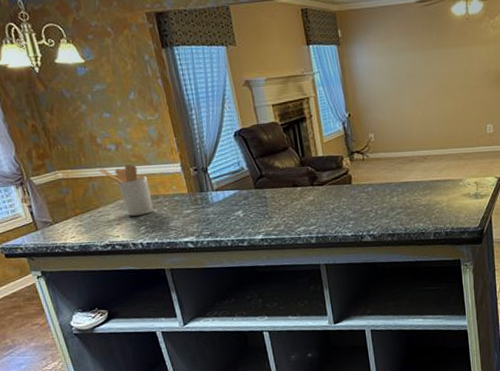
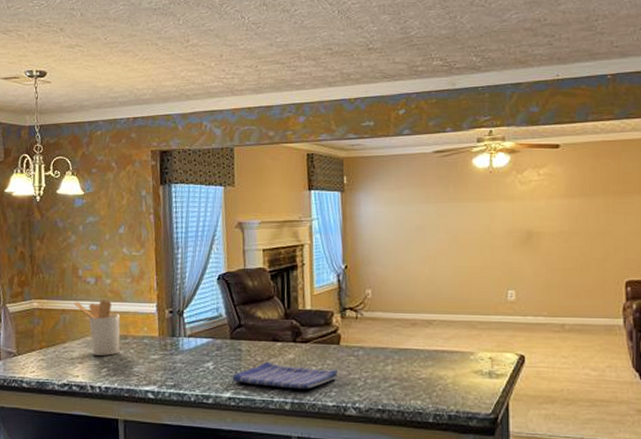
dish towel: none [261,204,354,226] -> present [232,361,339,389]

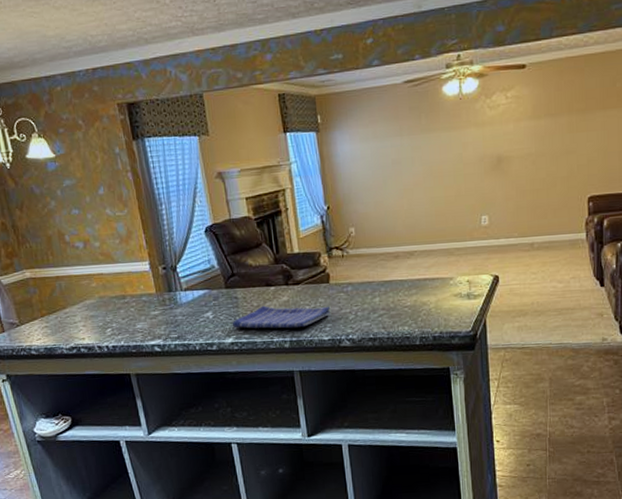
utensil holder: present [73,300,121,356] -> none [66,263,120,317]

